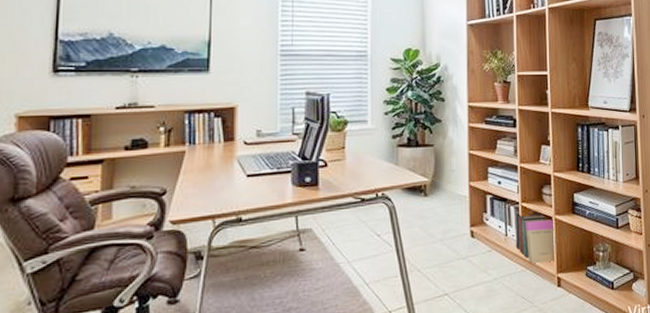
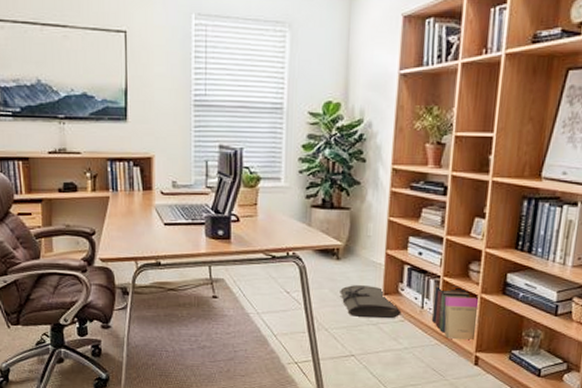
tool roll: none [429,219,487,253] -> present [340,285,400,318]

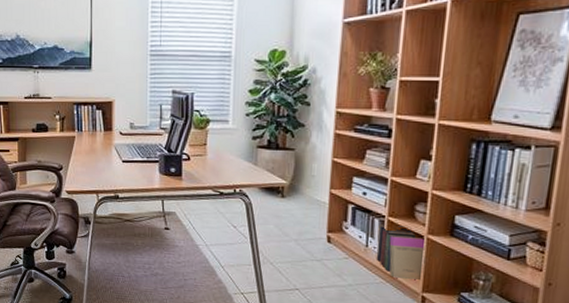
tool roll: present [340,285,400,318] -> none [284,222,344,255]

